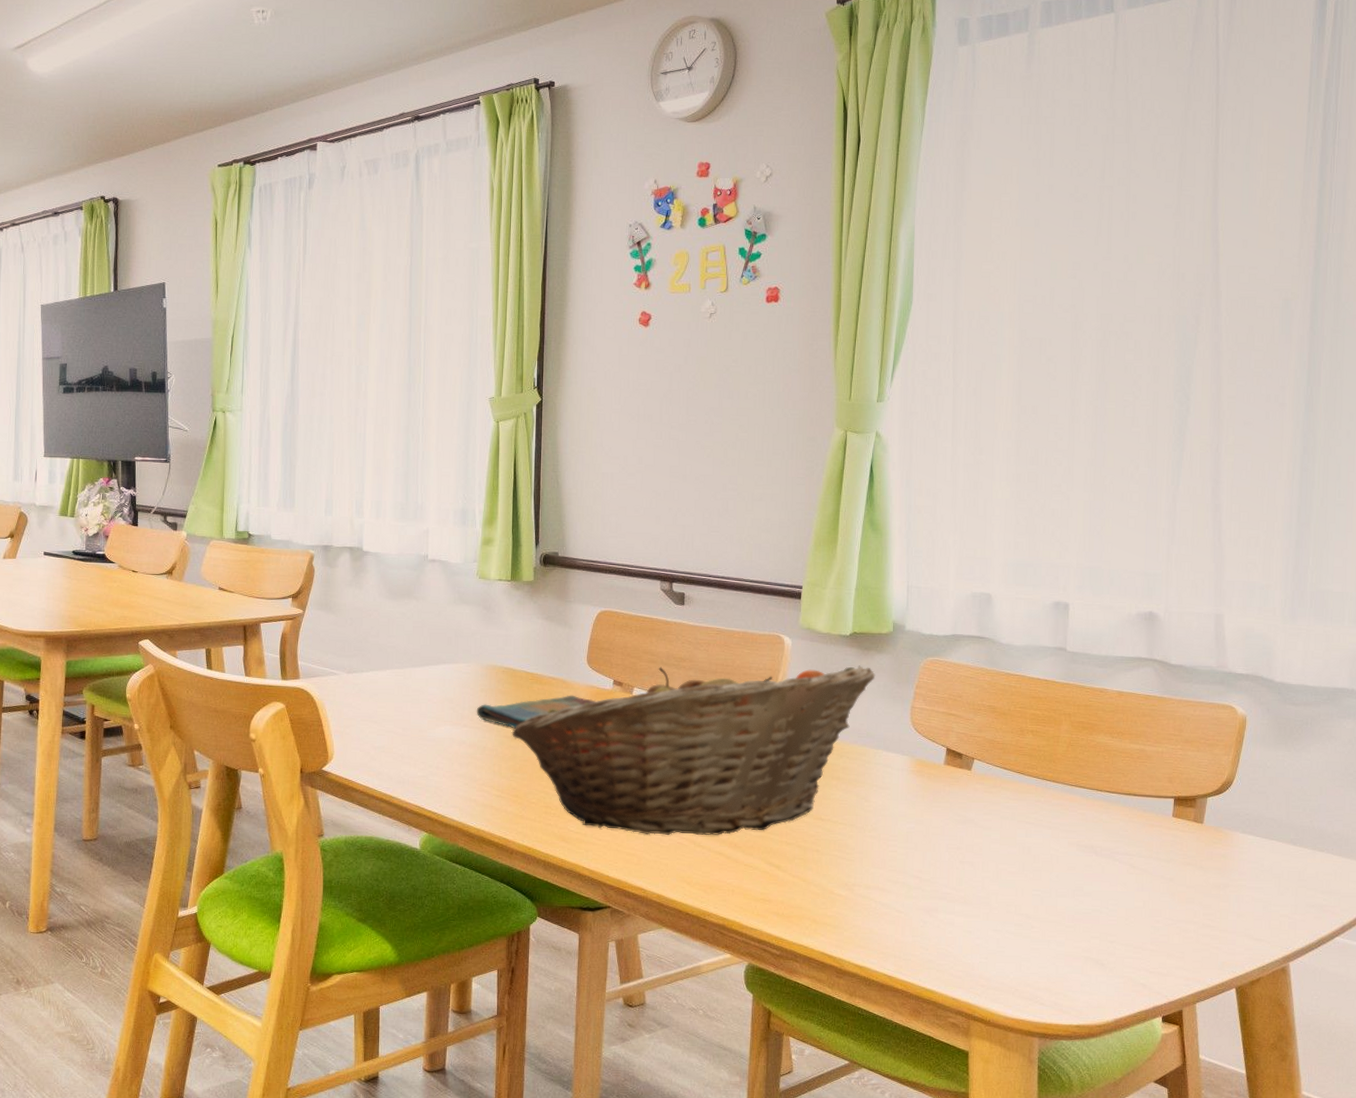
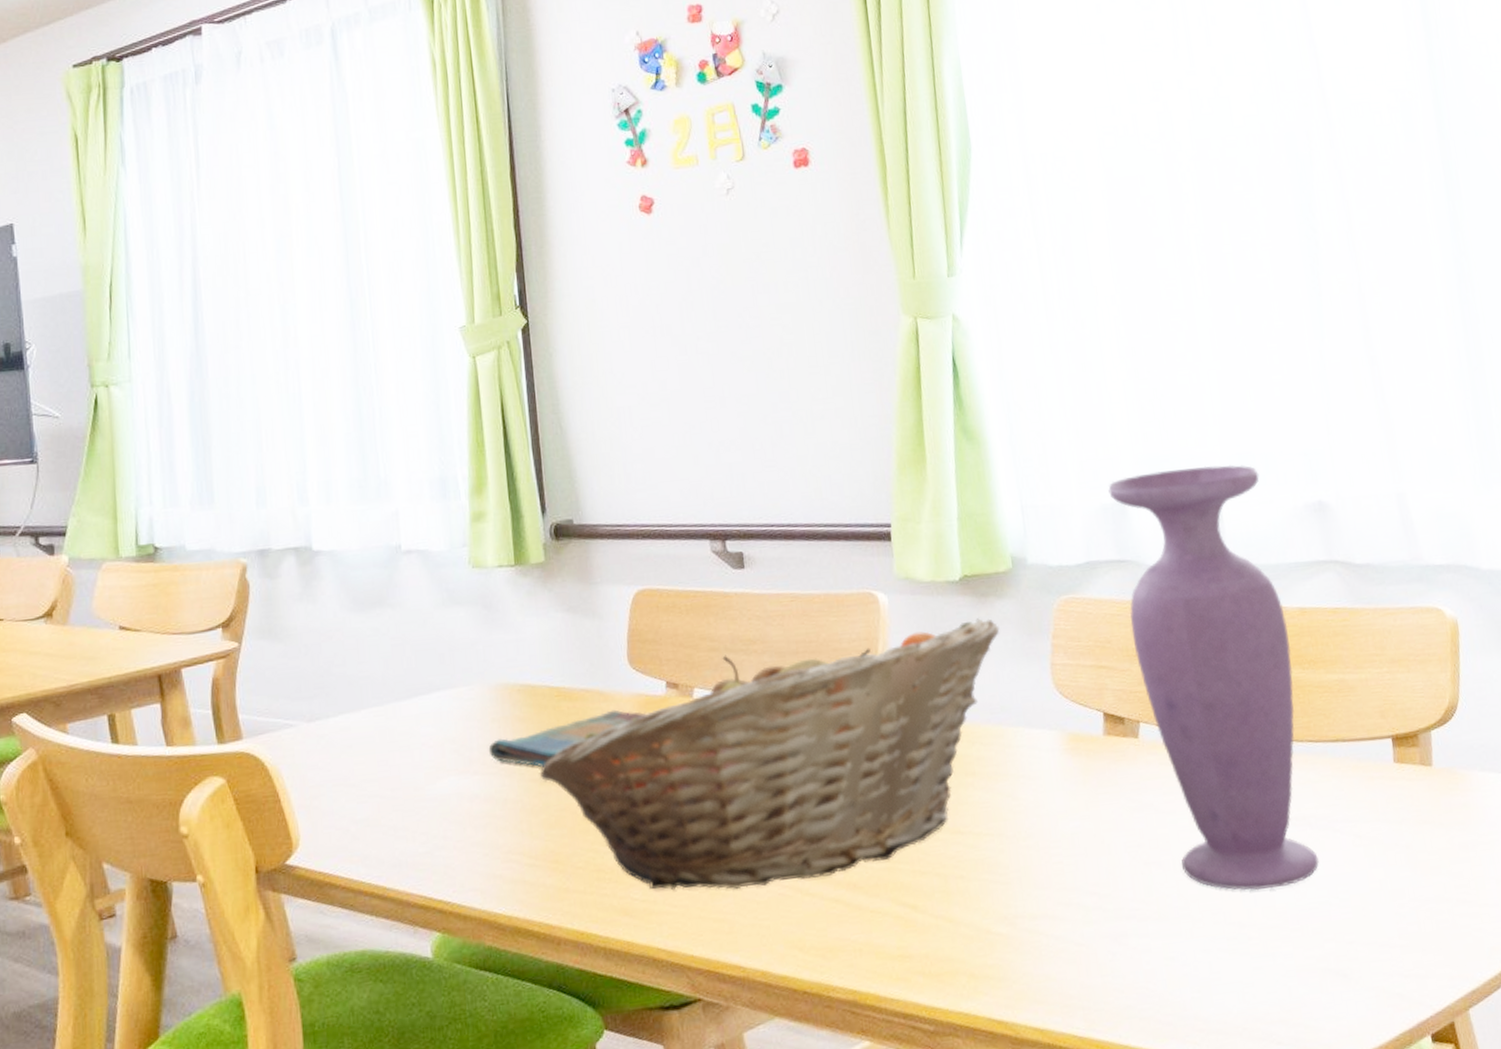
vase: none [979,573,1106,894] -> present [1108,464,1319,891]

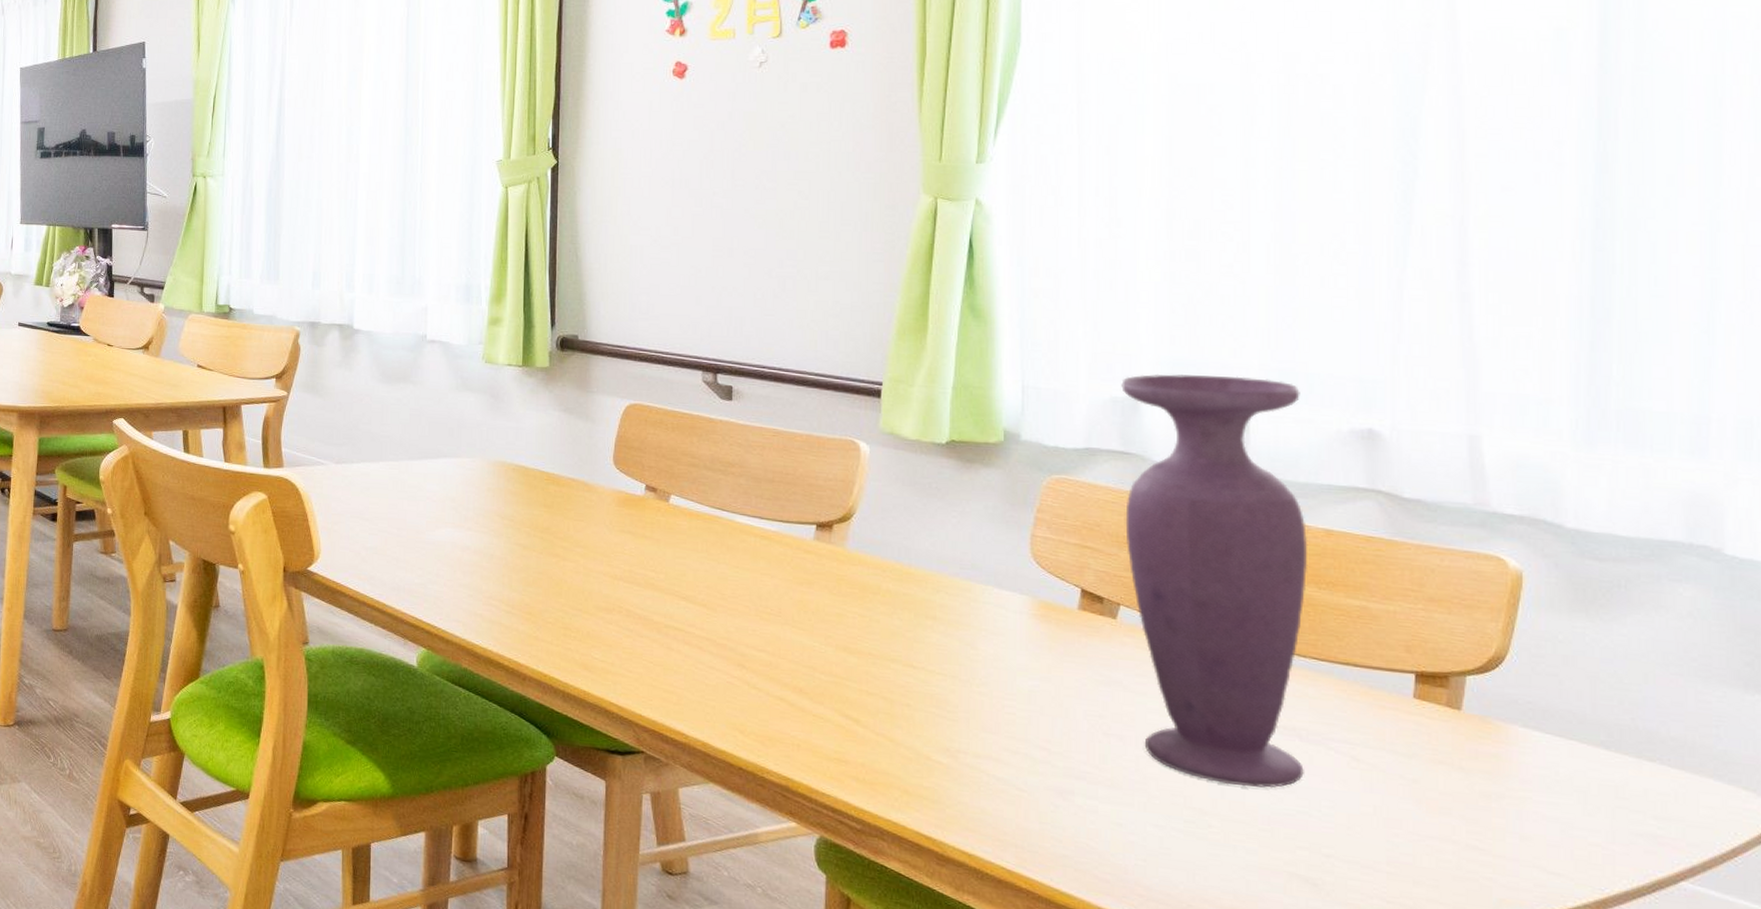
dish towel: present [488,709,645,768] -> none [482,499,624,536]
fruit basket: present [540,618,1000,890] -> none [524,472,982,677]

